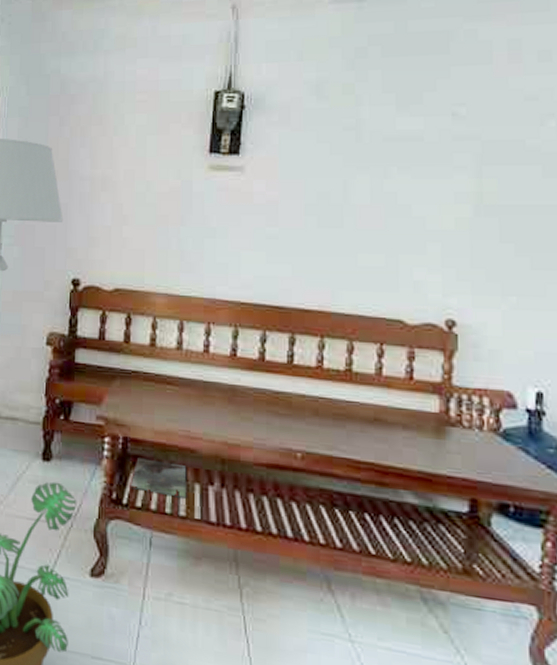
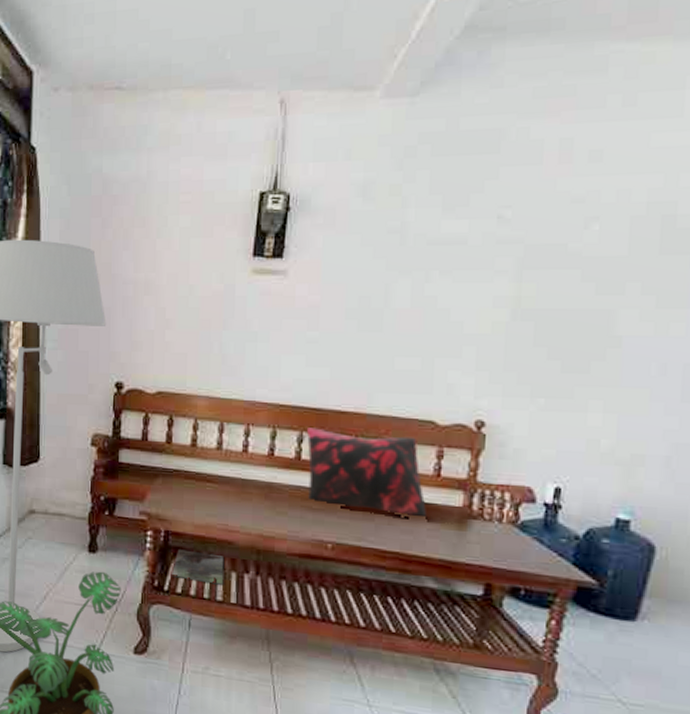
cushion: none [269,327,402,426] -> present [306,427,427,519]

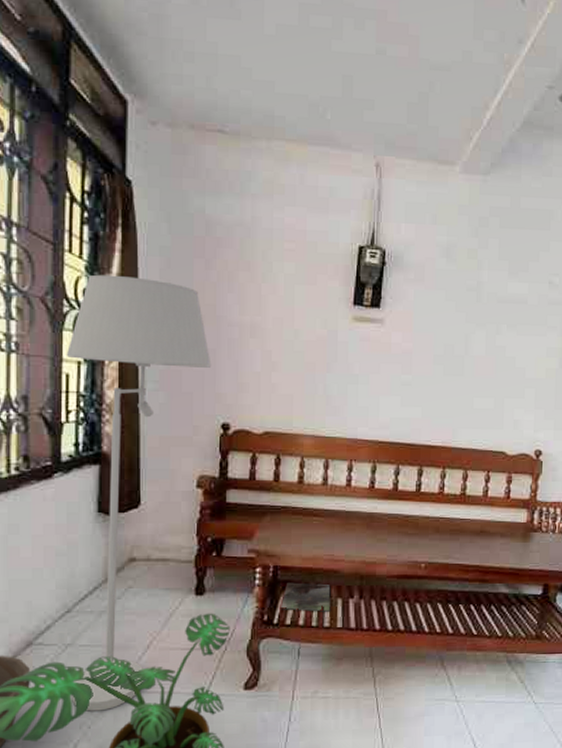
cushion: present [306,427,427,519] -> none [402,461,500,535]

